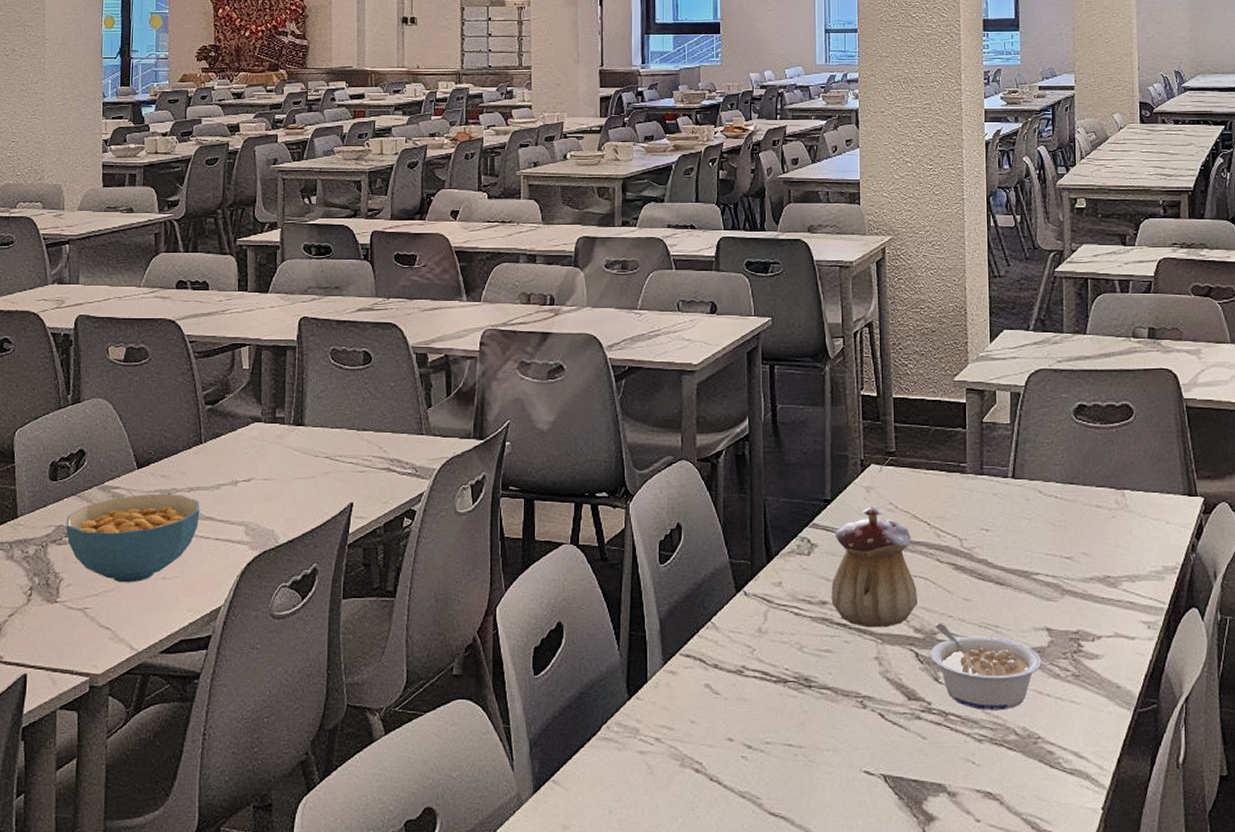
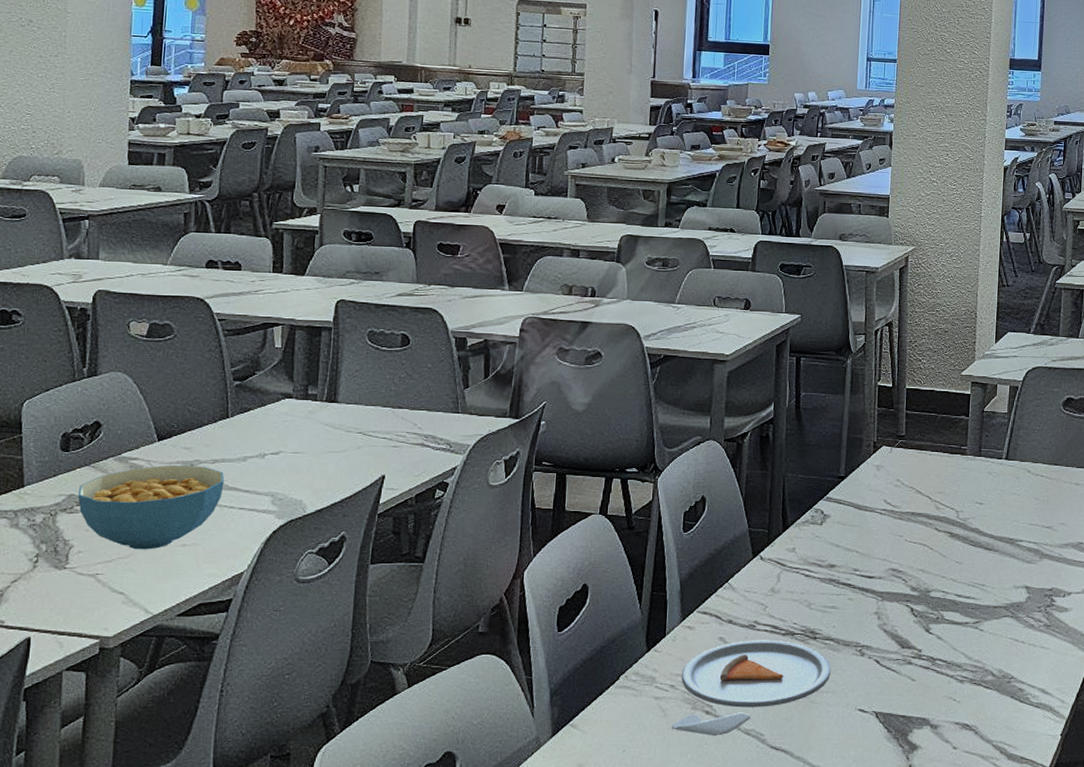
dinner plate: none [659,687,830,798] -> present [671,640,831,736]
teapot: present [831,506,917,628] -> none [839,482,916,587]
legume: present [930,623,1042,710] -> none [923,582,1019,656]

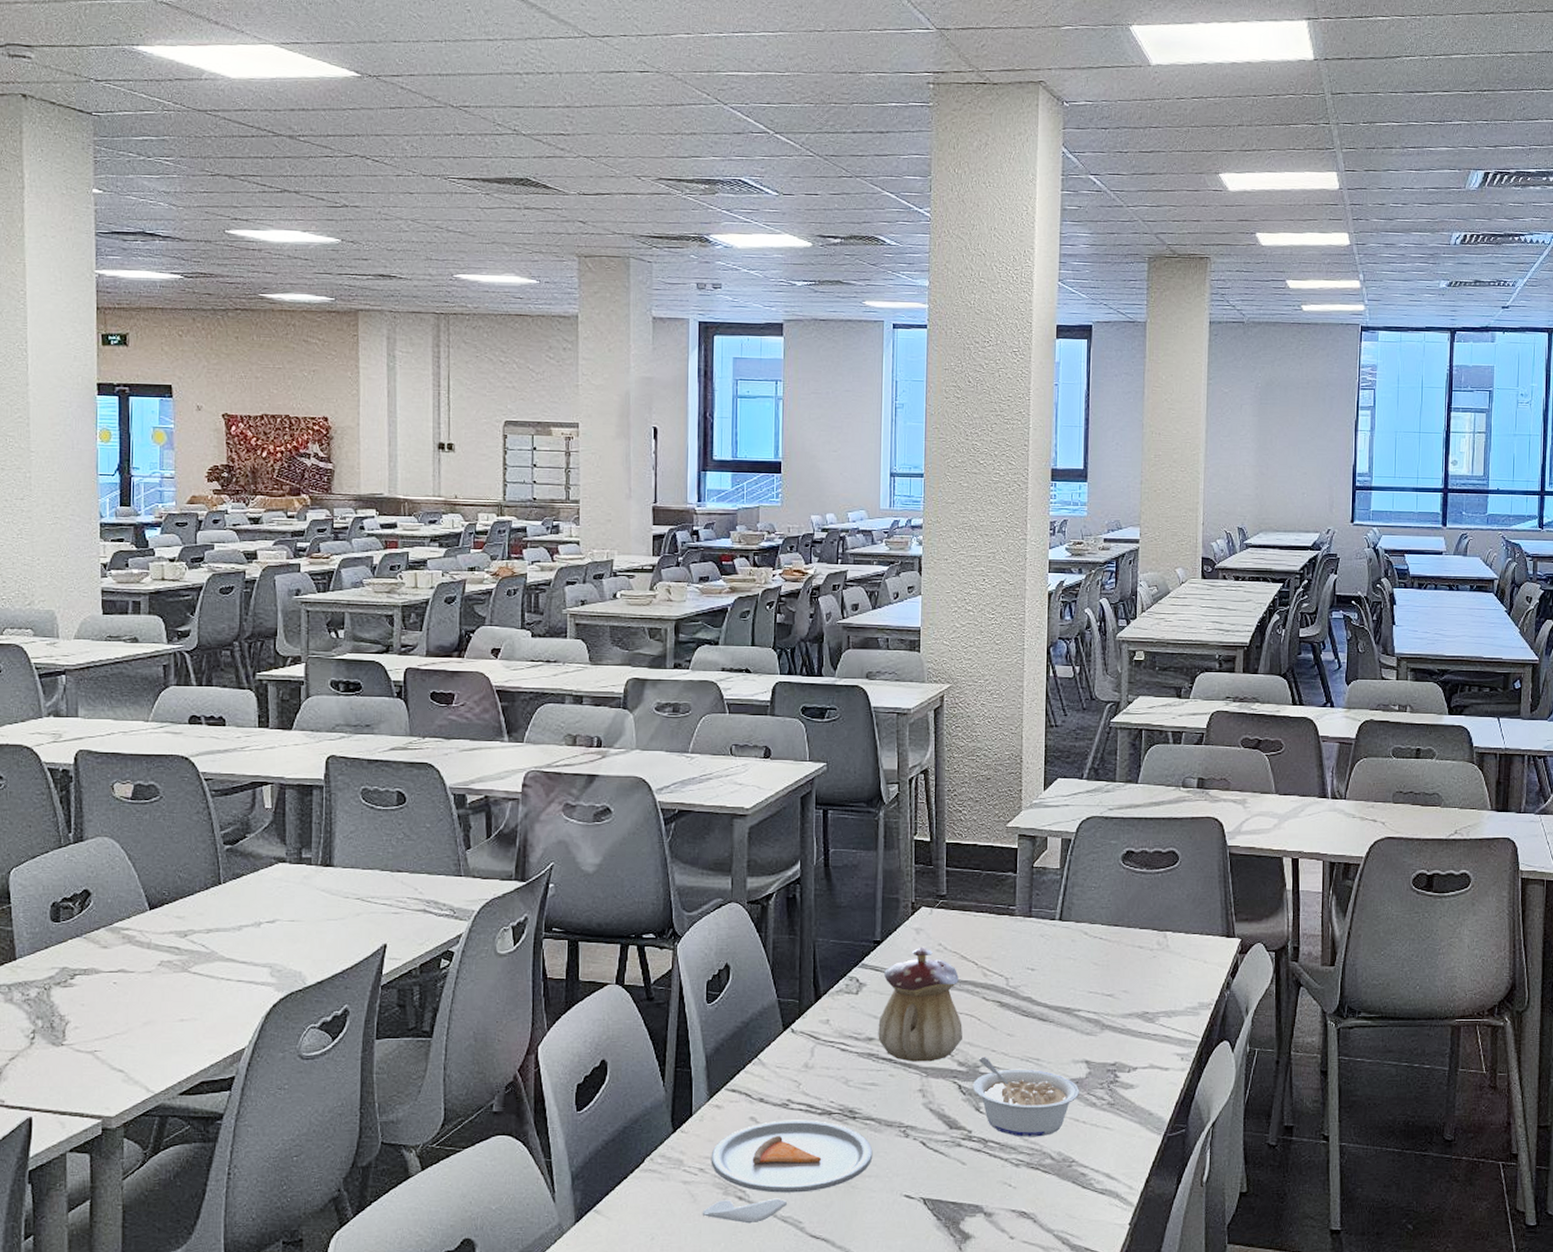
cereal bowl: present [77,464,225,550] -> none [71,935,220,1025]
teapot: none [839,482,916,587] -> present [878,947,962,1062]
legume: none [923,582,1019,656] -> present [972,1056,1079,1137]

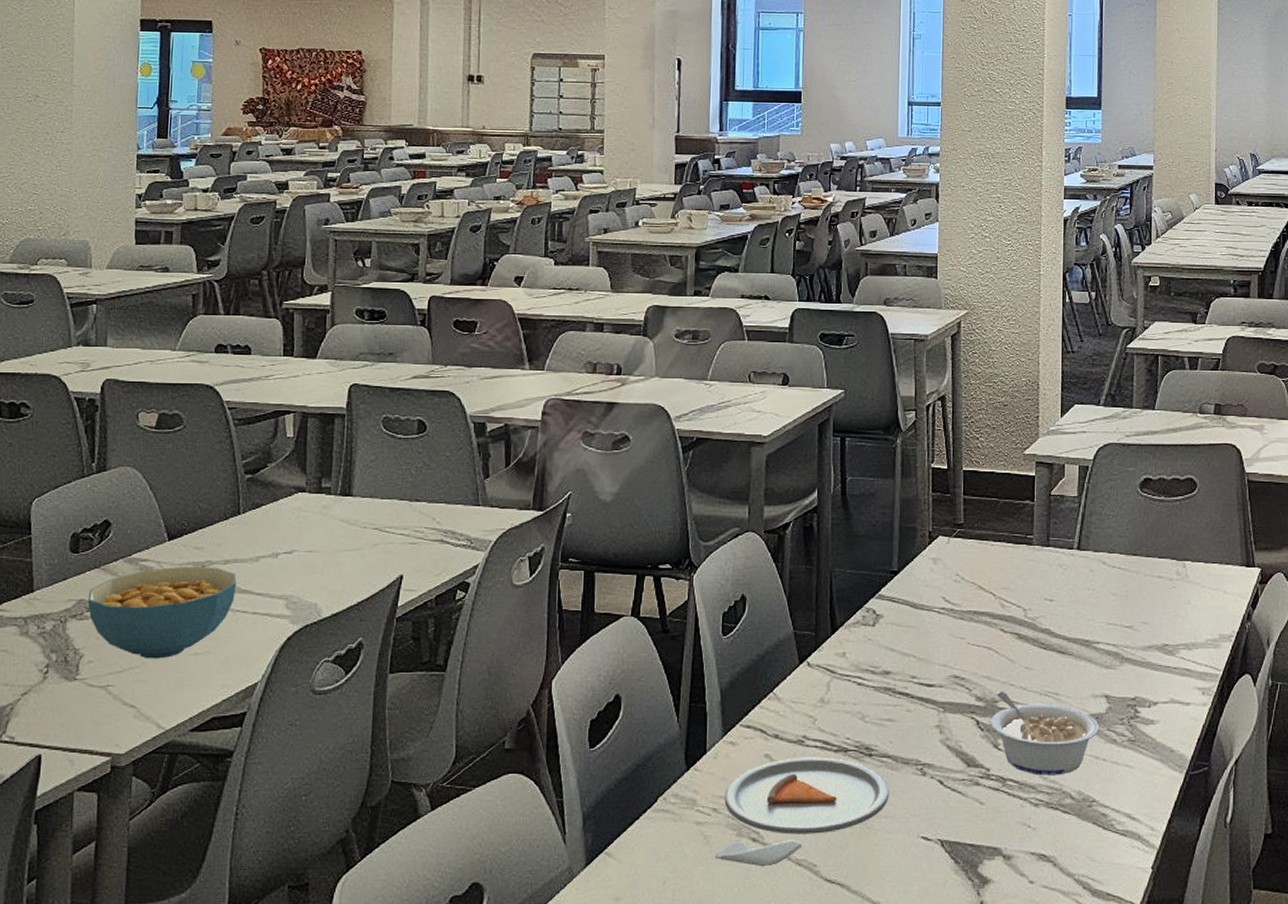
cereal bowl: none [71,935,220,1025] -> present [87,566,237,659]
teapot: present [878,947,962,1062] -> none [895,577,980,697]

